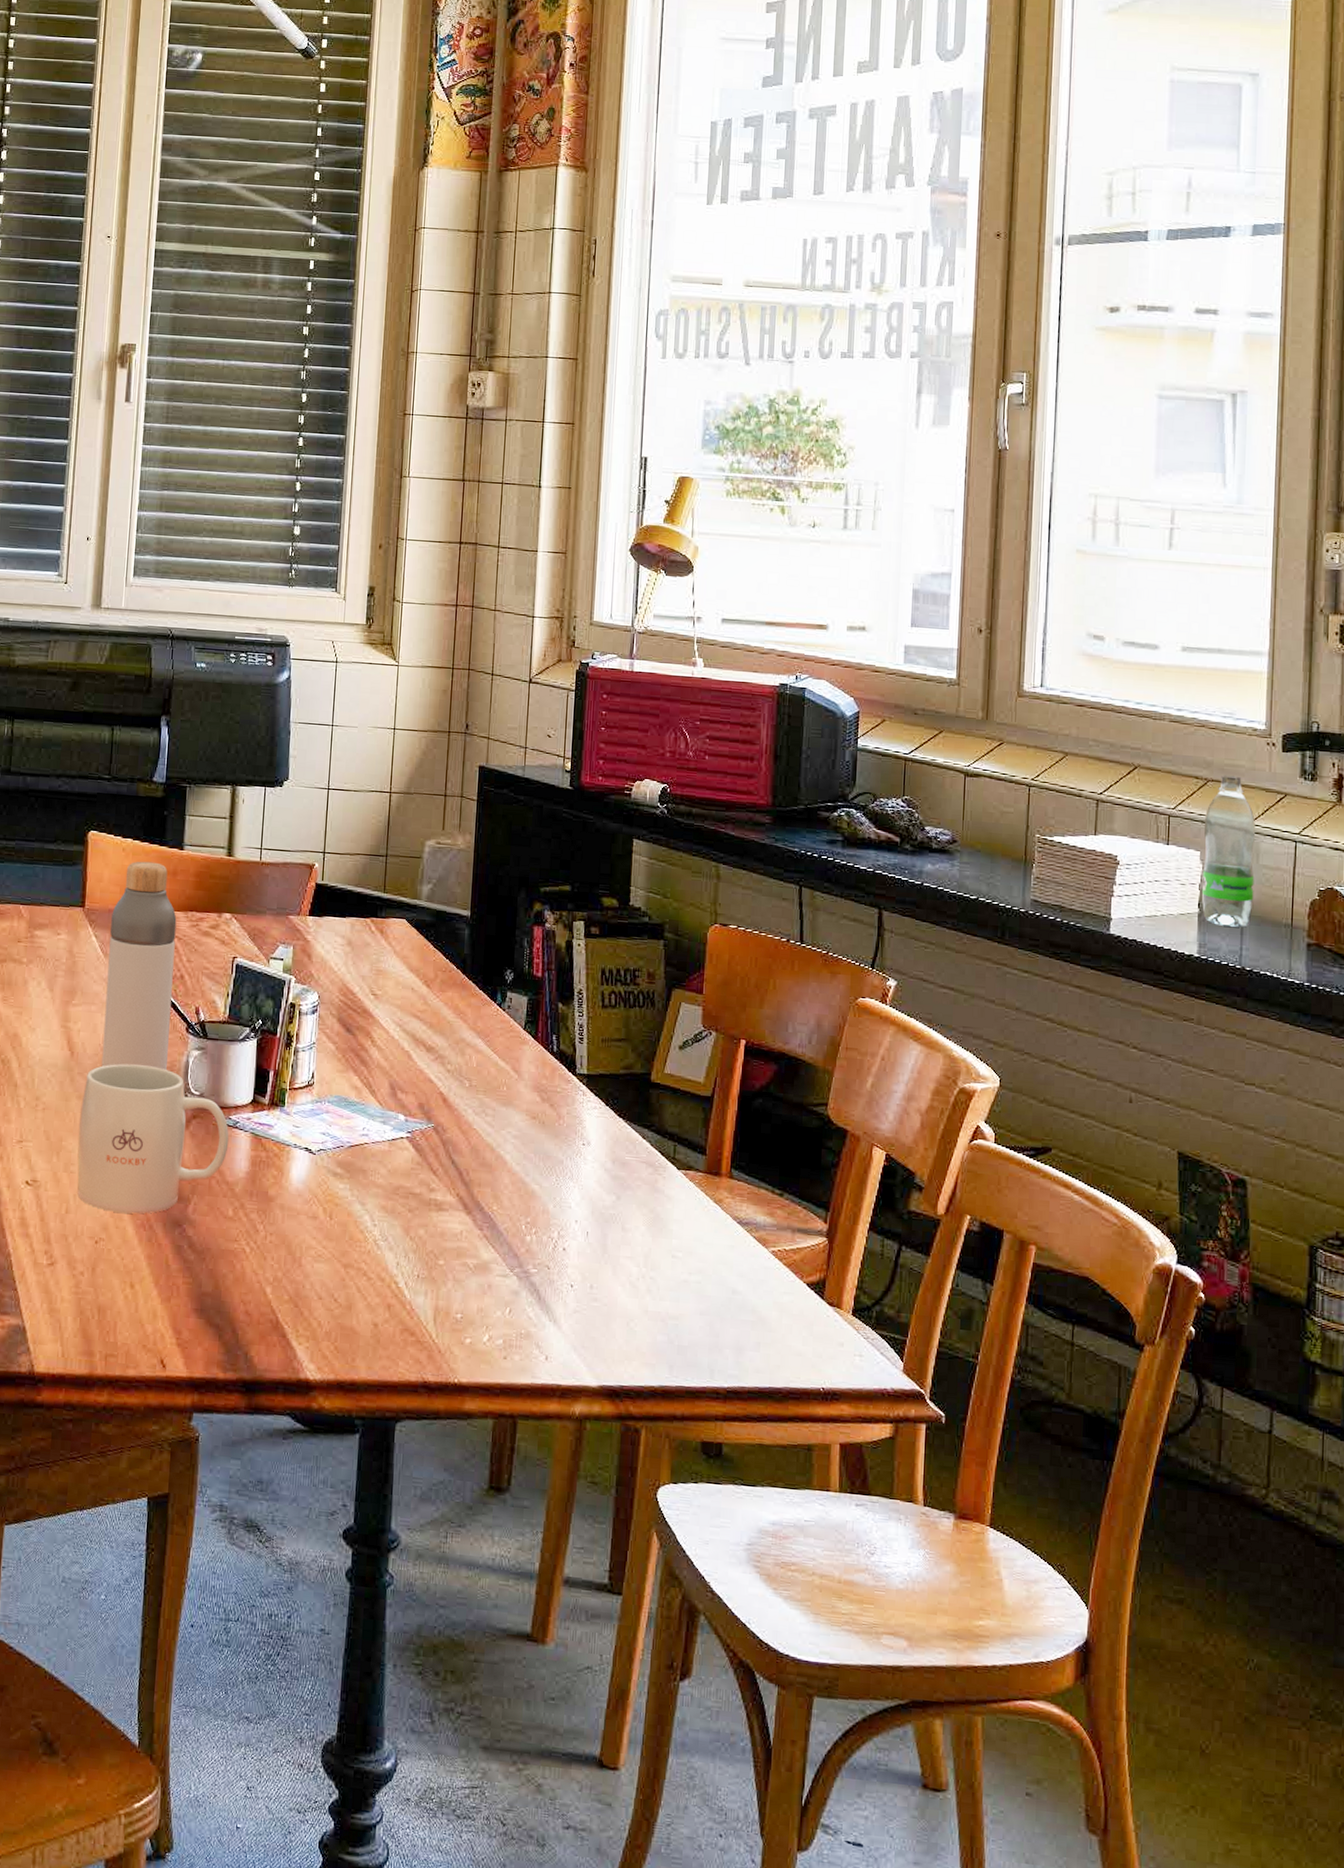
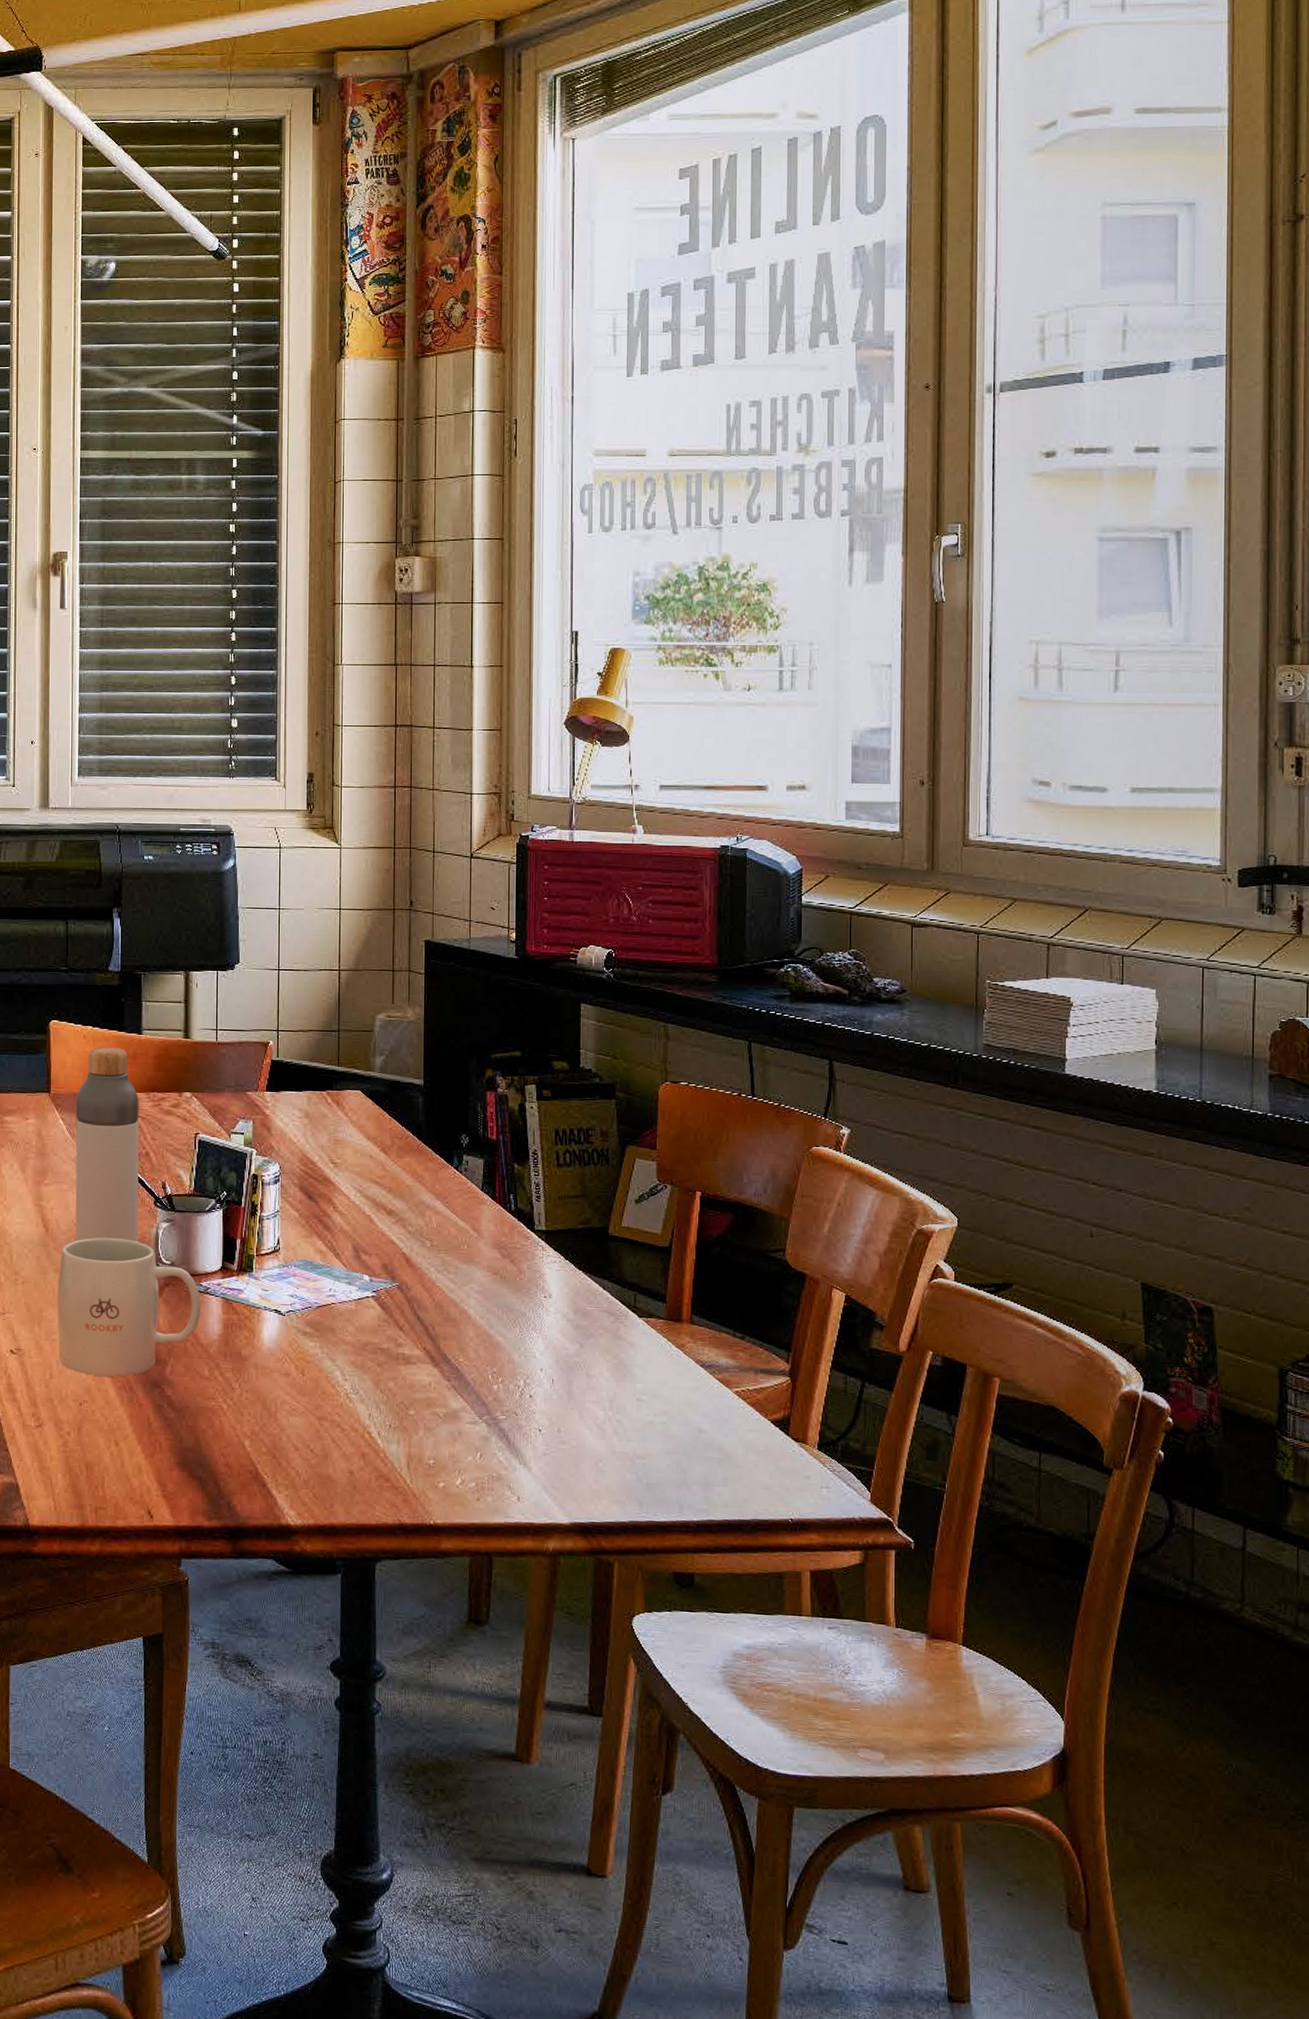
bottle: present [1201,775,1256,927] -> none [1158,913,1213,1062]

